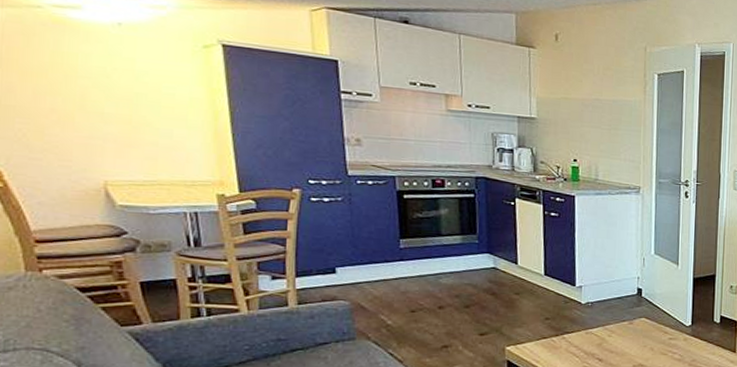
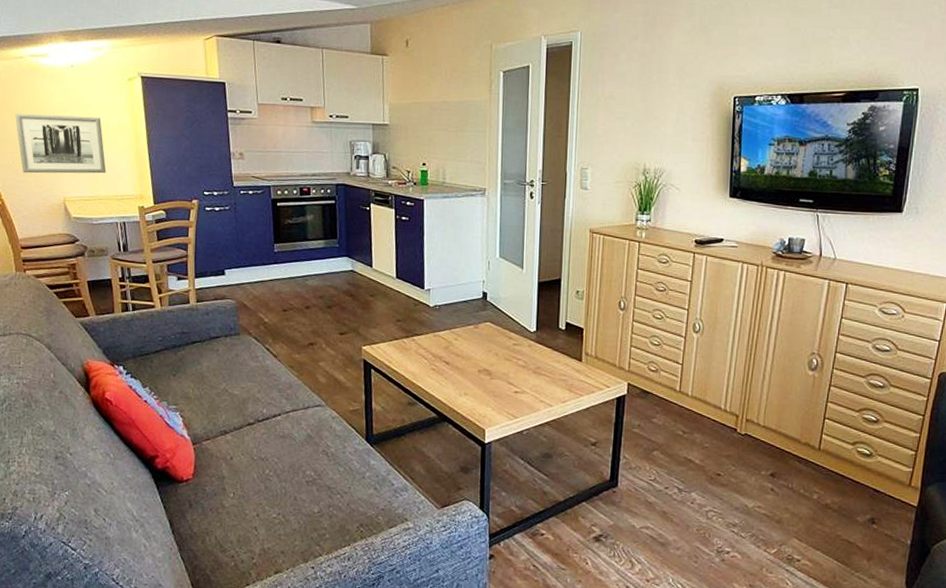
wall art: none [27,74,171,155] -> present [15,113,107,174]

